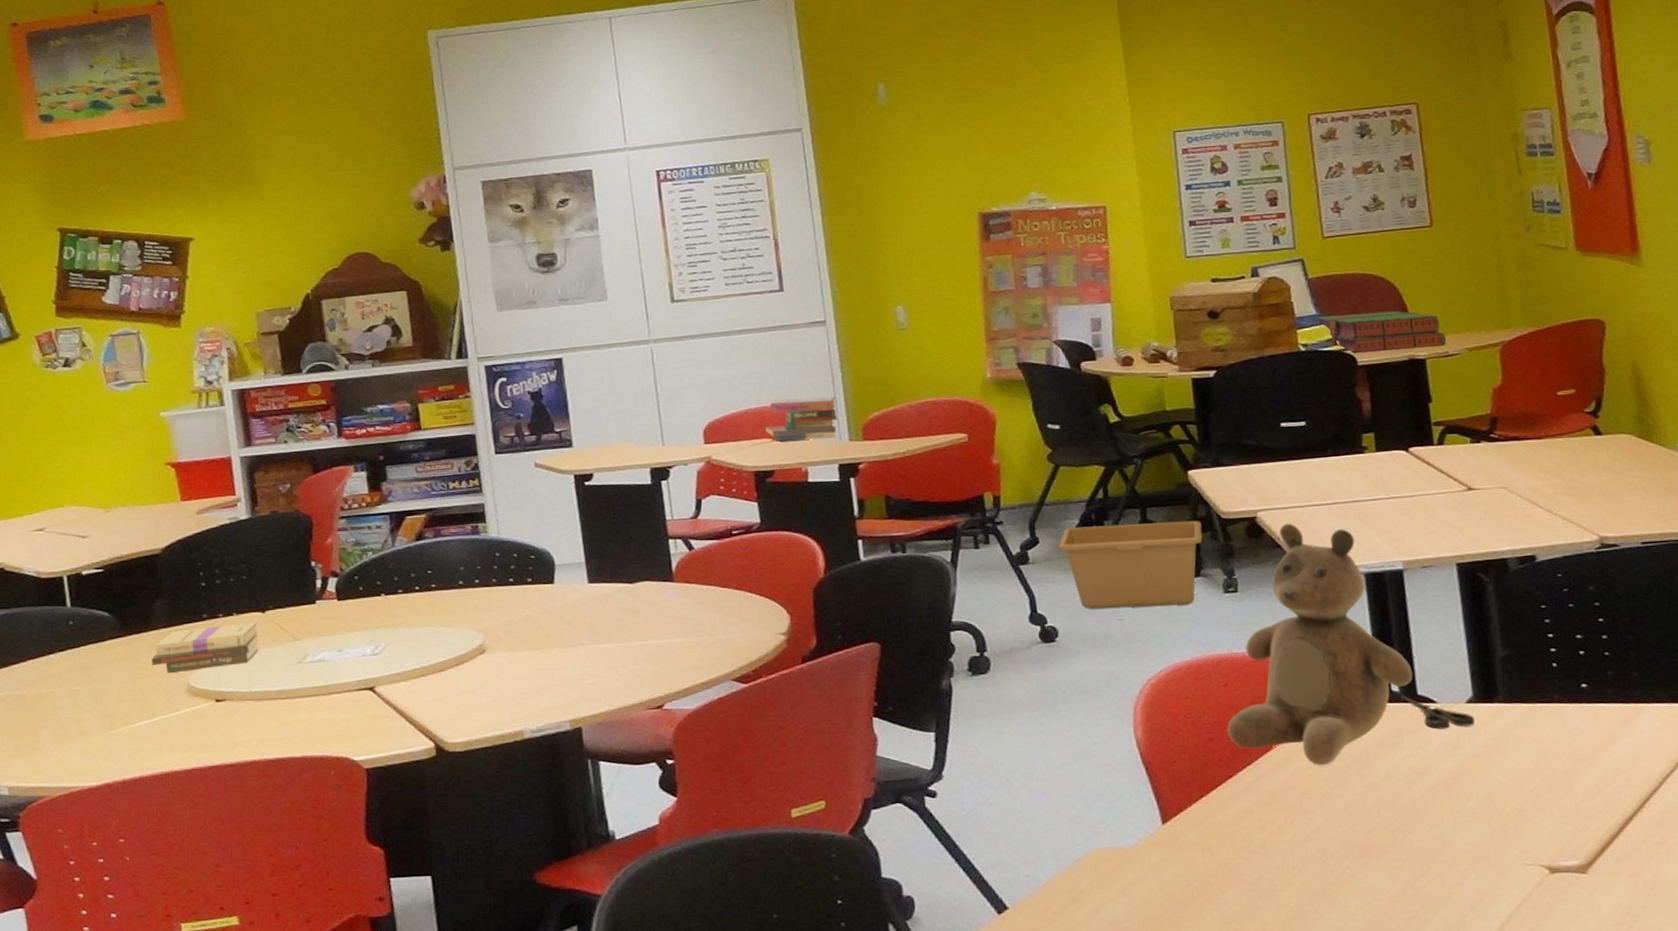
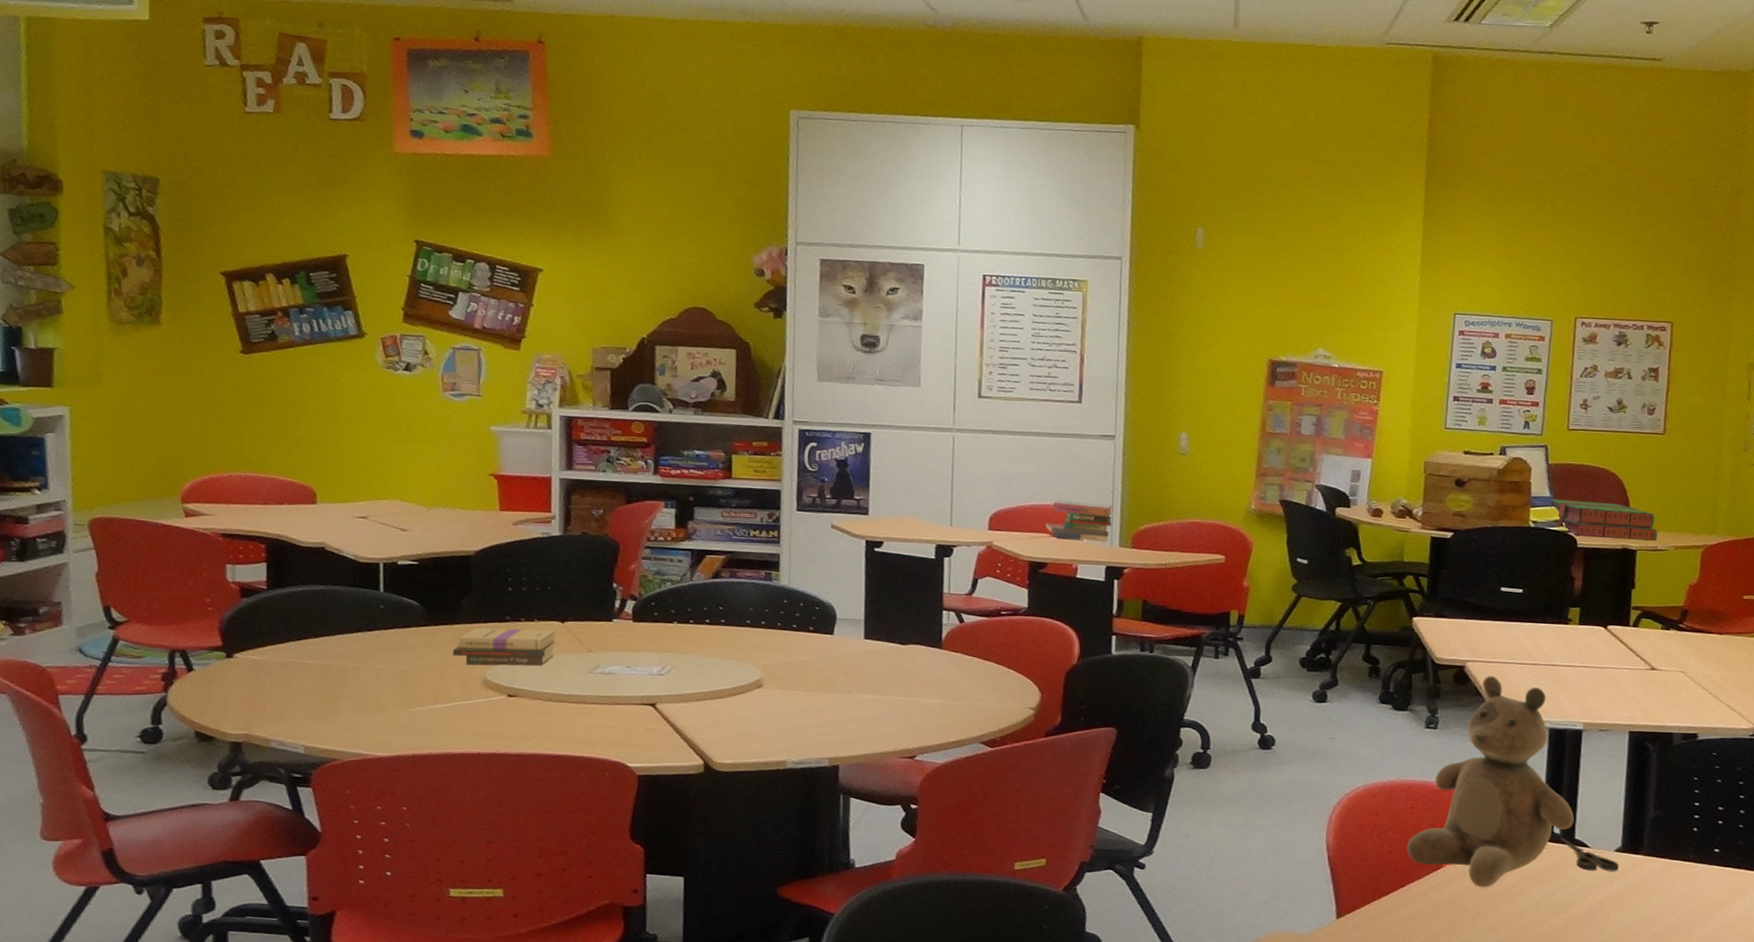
storage bin: present [1058,520,1203,609] -> none [1288,652,1416,734]

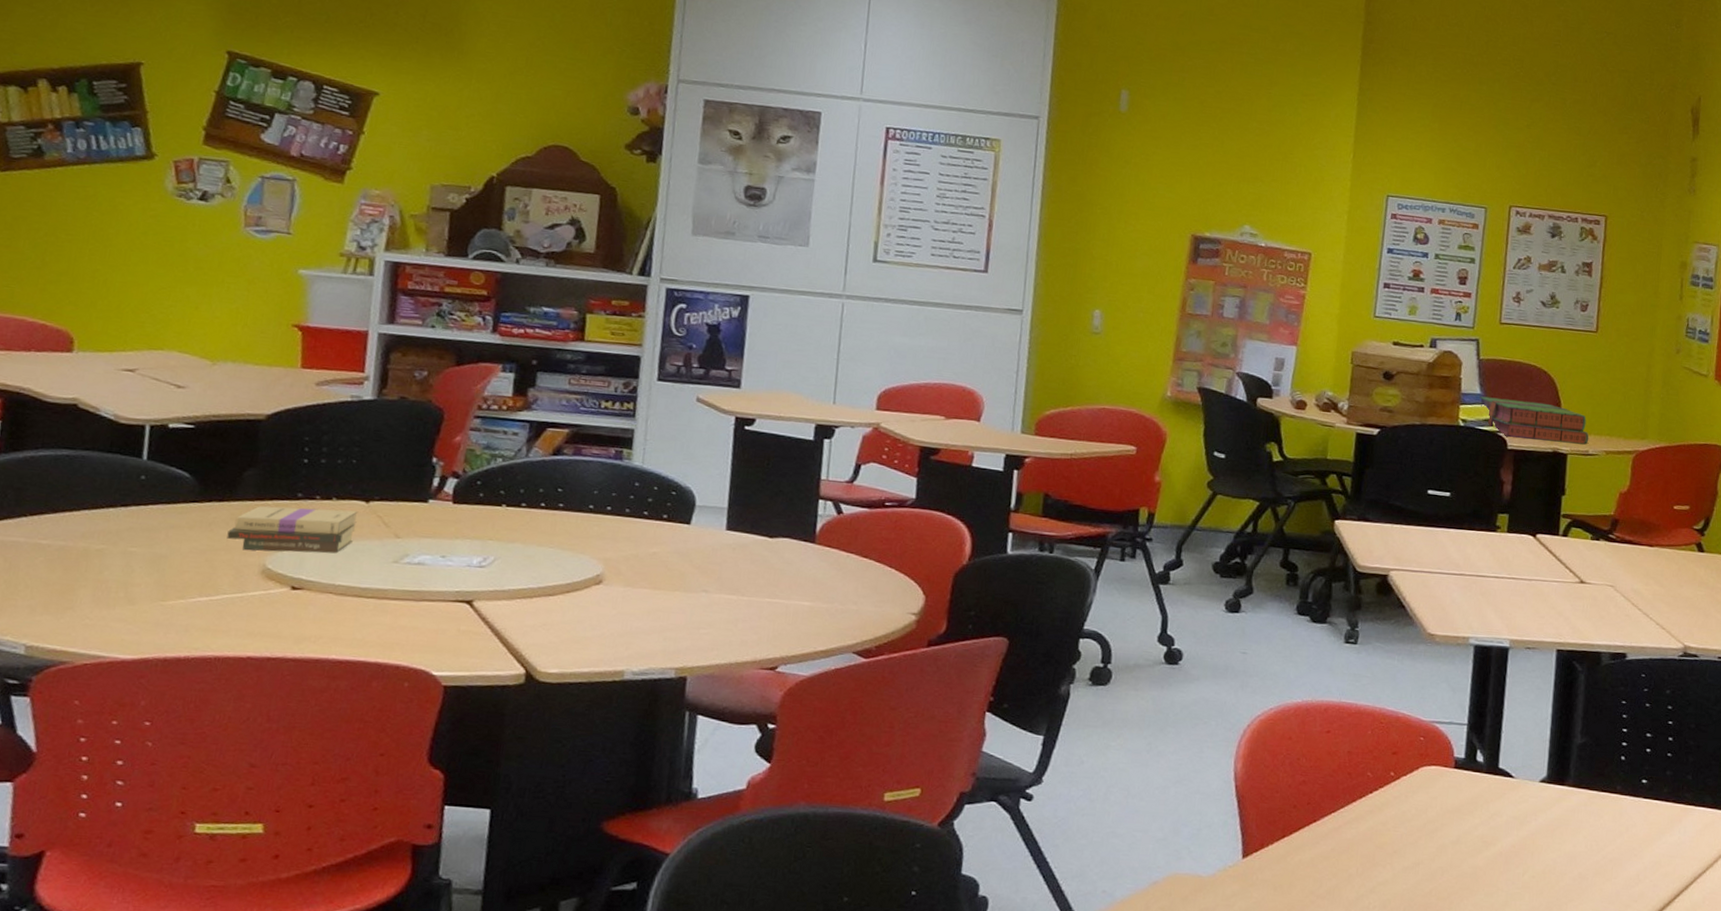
books: present [1045,500,1113,542] -> none [940,378,1016,428]
stuffed animal: present [1407,675,1574,888] -> none [1321,586,1499,823]
scissors: present [1560,837,1619,871] -> none [1483,766,1544,804]

